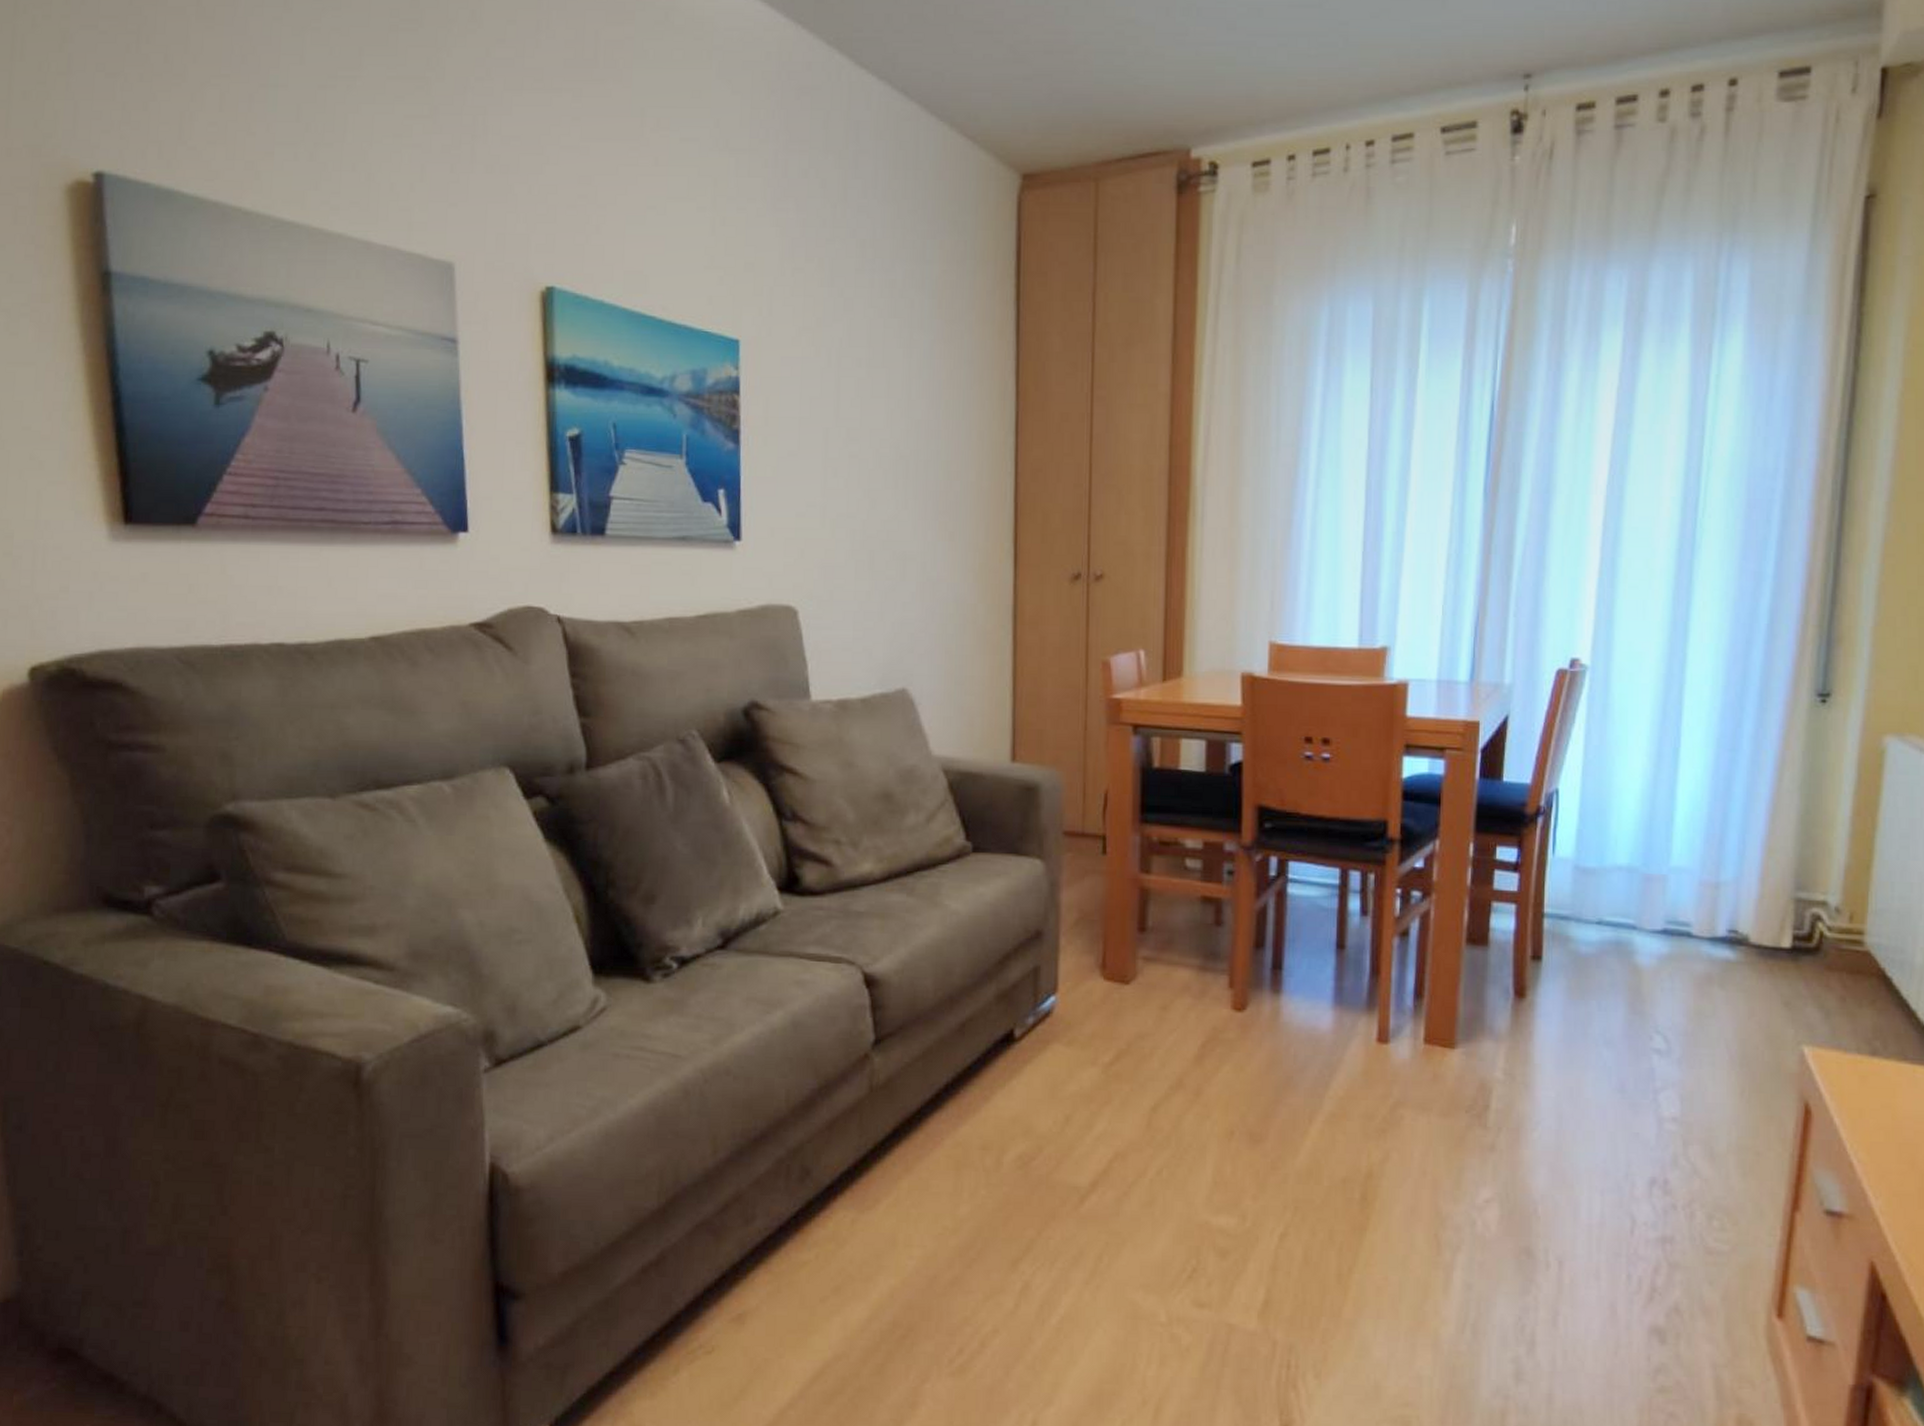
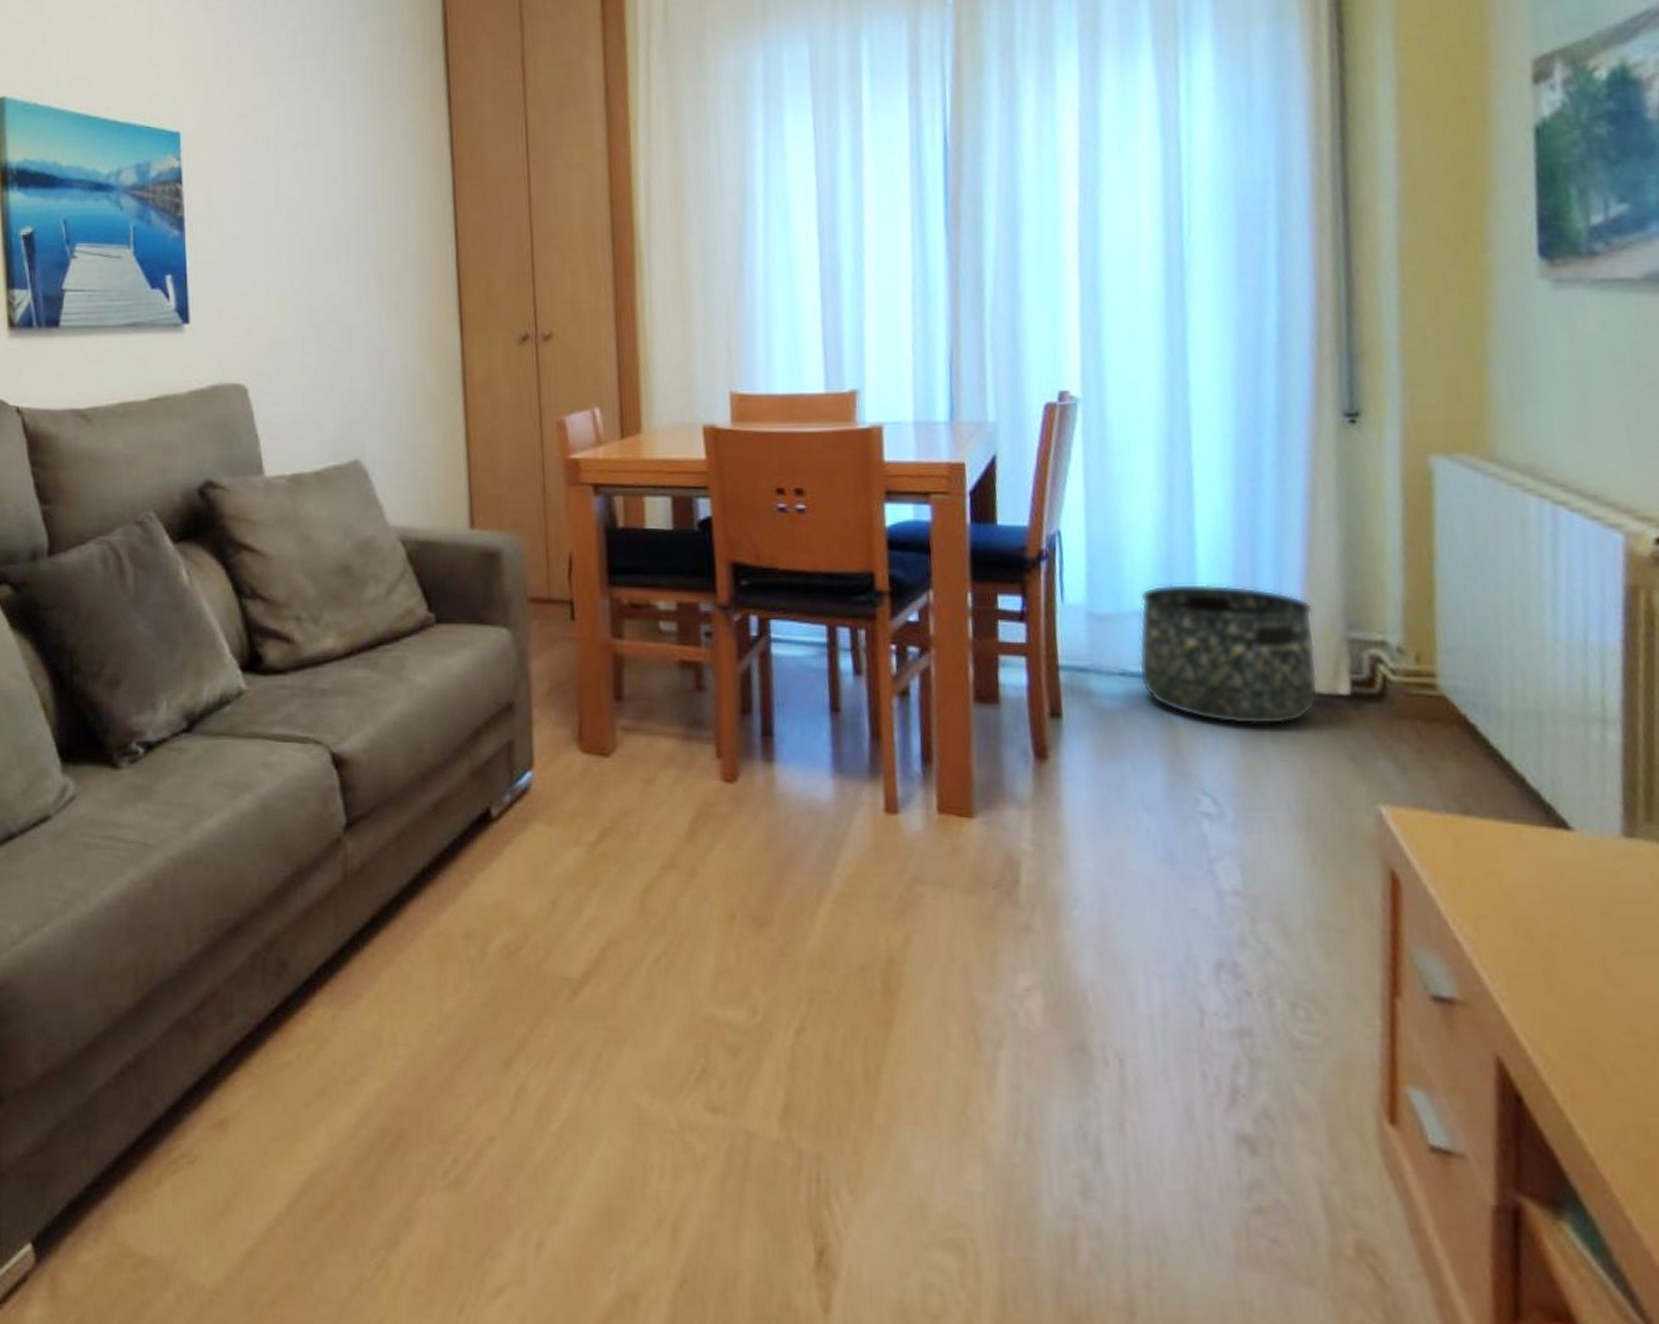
basket: none [1613,842,1769,973] -> present [1138,583,1319,725]

